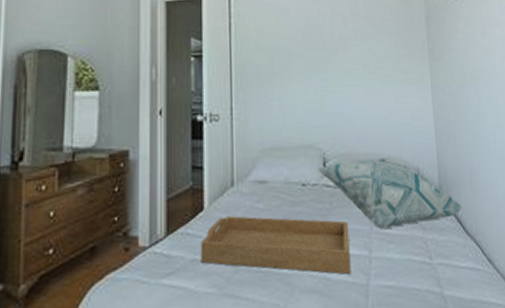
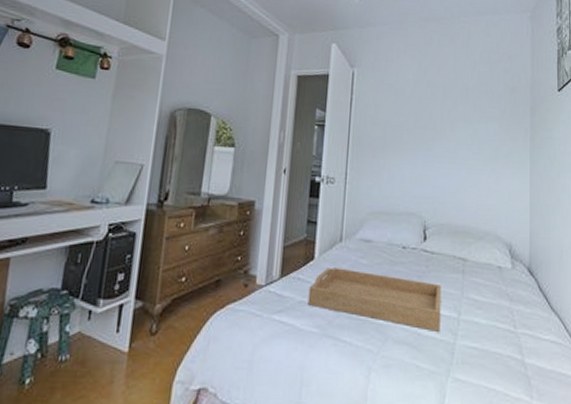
decorative pillow: present [316,157,462,229] -> none [417,230,549,295]

